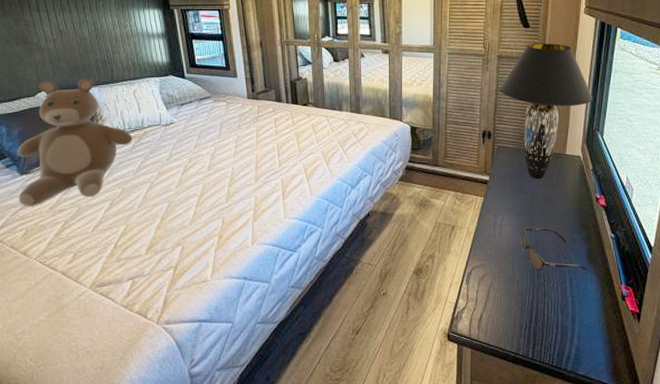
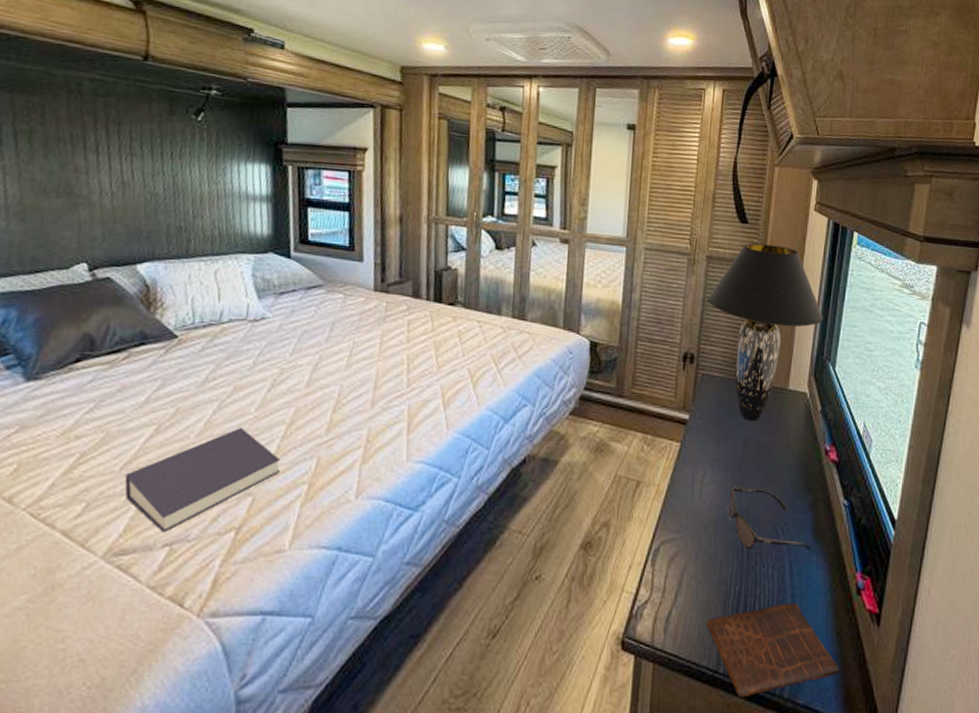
bear: present [18,78,133,207] -> none [15,248,204,430]
book: none [96,200,198,271] -> present [124,428,280,532]
wallet: none [508,307,609,371] -> present [706,603,840,698]

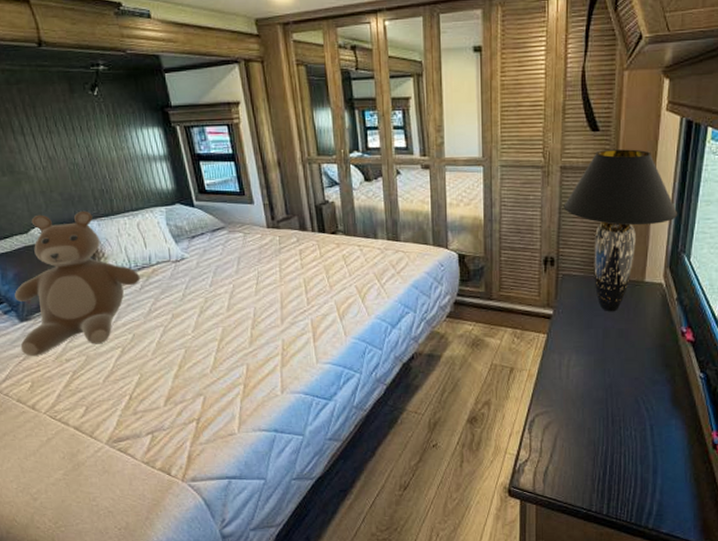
bear: none [15,248,204,430] -> present [15,210,140,357]
book: present [124,428,280,532] -> none [108,346,220,425]
wallet: present [706,603,840,698] -> none [579,457,698,529]
sunglasses: present [727,487,811,551] -> none [592,367,670,417]

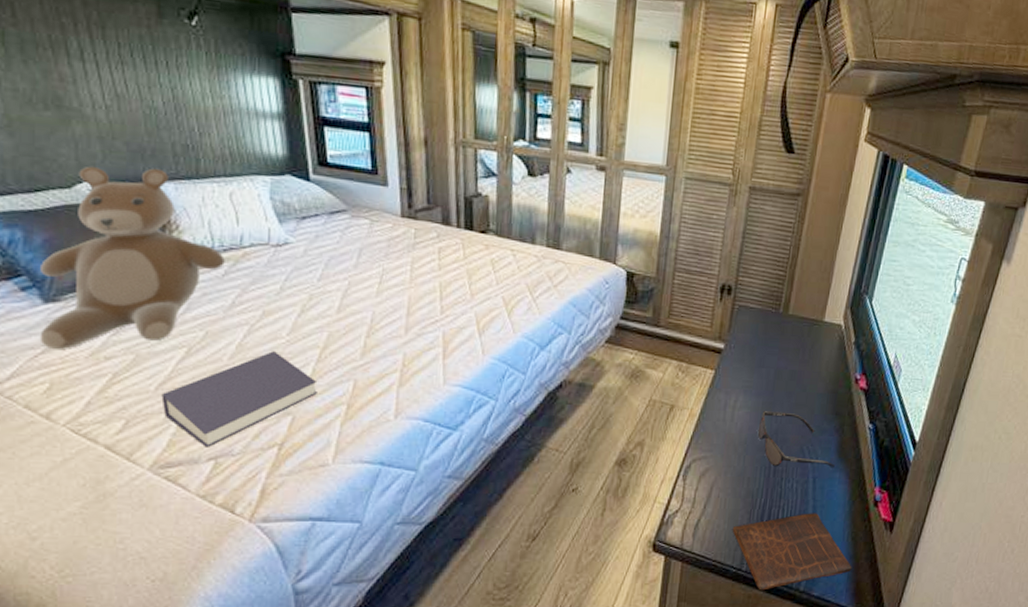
book: none [108,346,220,425] -> present [161,351,317,447]
table lamp: present [563,149,678,311] -> none [748,174,865,350]
wallet: none [579,457,698,529] -> present [732,513,852,591]
sunglasses: none [592,367,670,417] -> present [757,411,835,468]

